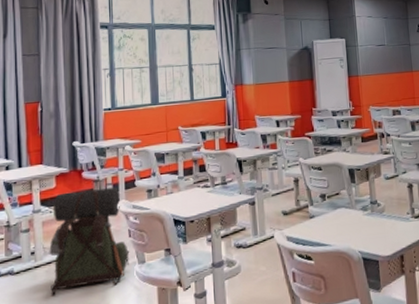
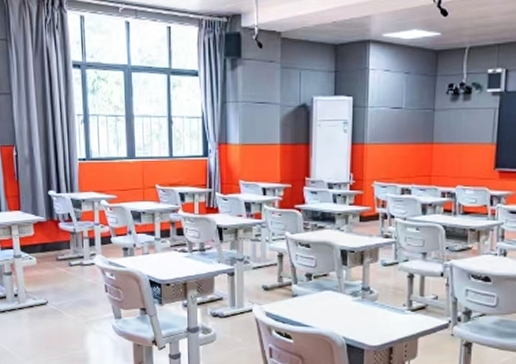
backpack: present [49,187,130,295] -> none [30,240,107,336]

